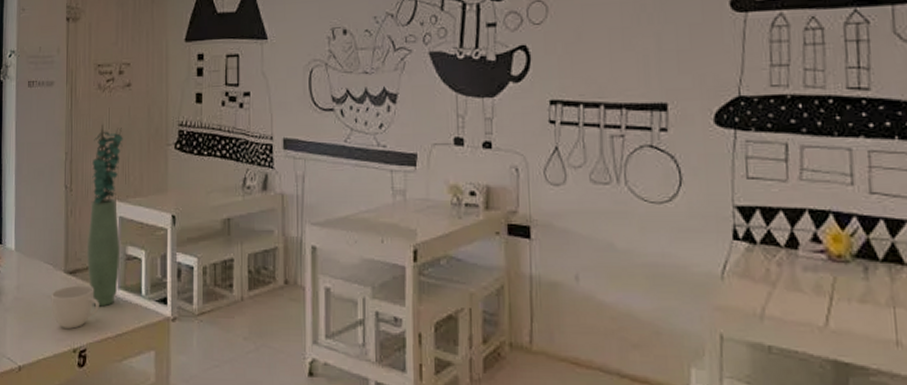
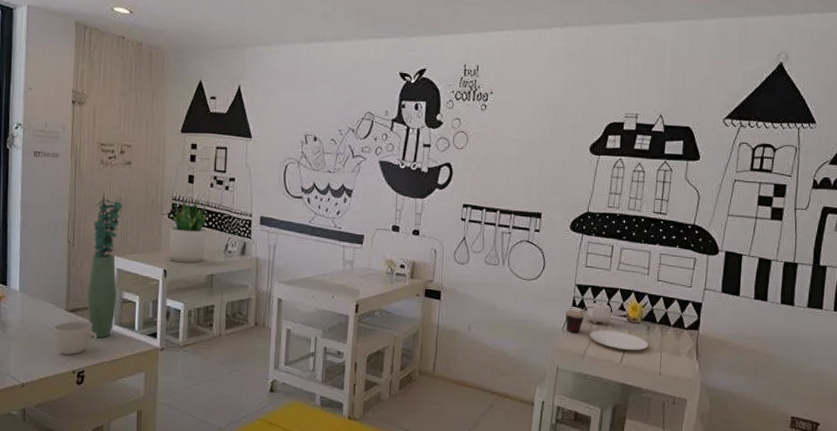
planter: none [177,121,222,205] -> present [169,198,210,263]
cup: none [723,237,769,280] -> present [565,306,594,333]
sugar bowl: none [757,230,801,267] -> present [586,301,612,325]
plate: none [767,274,871,307] -> present [589,329,649,351]

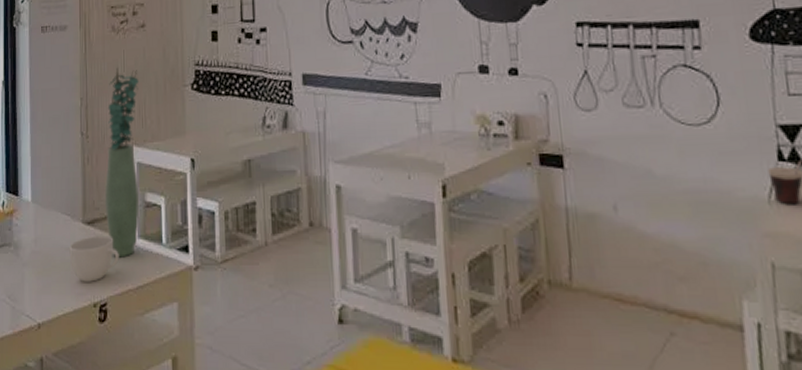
planter: present [169,198,210,263] -> none [194,59,239,148]

